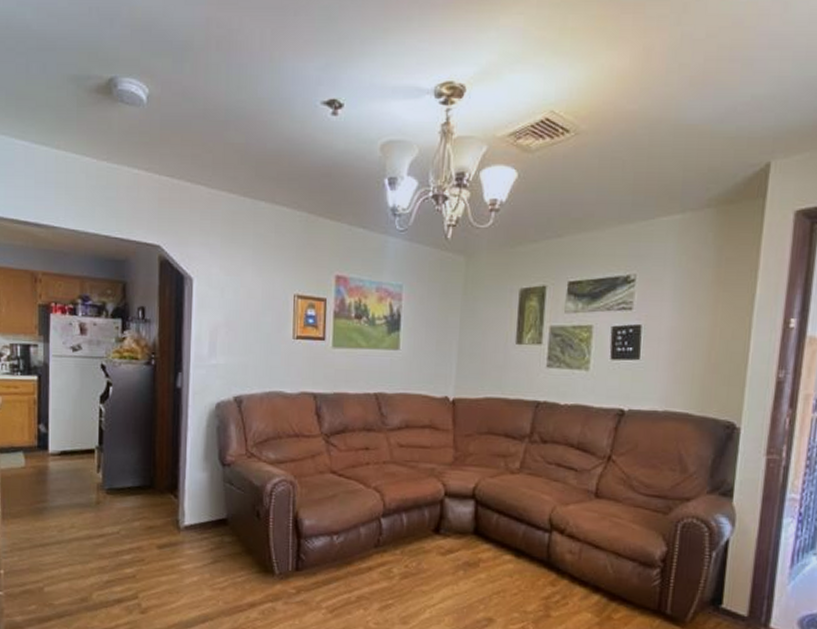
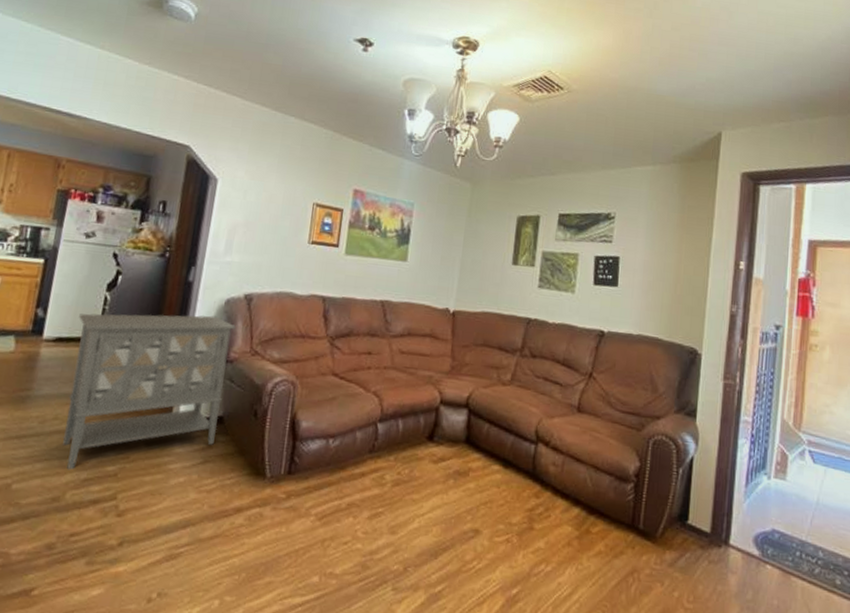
cabinet: none [78,420,229,574] -> present [62,313,236,470]

